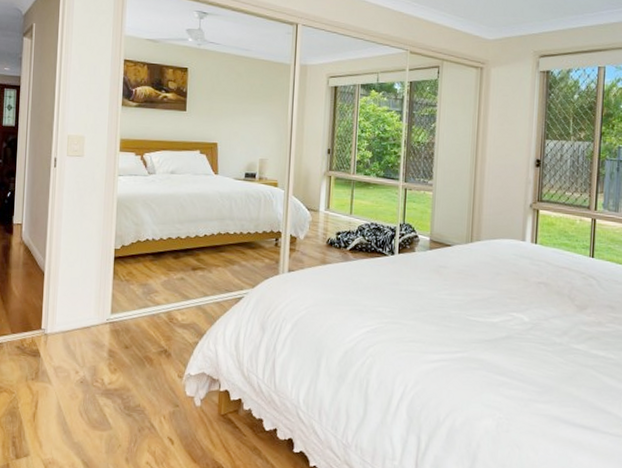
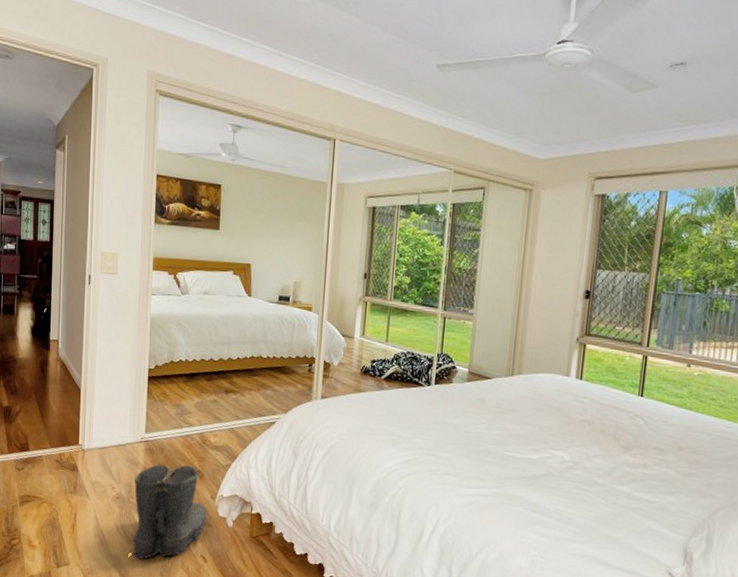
boots: none [93,344,174,445] -> present [129,464,207,559]

